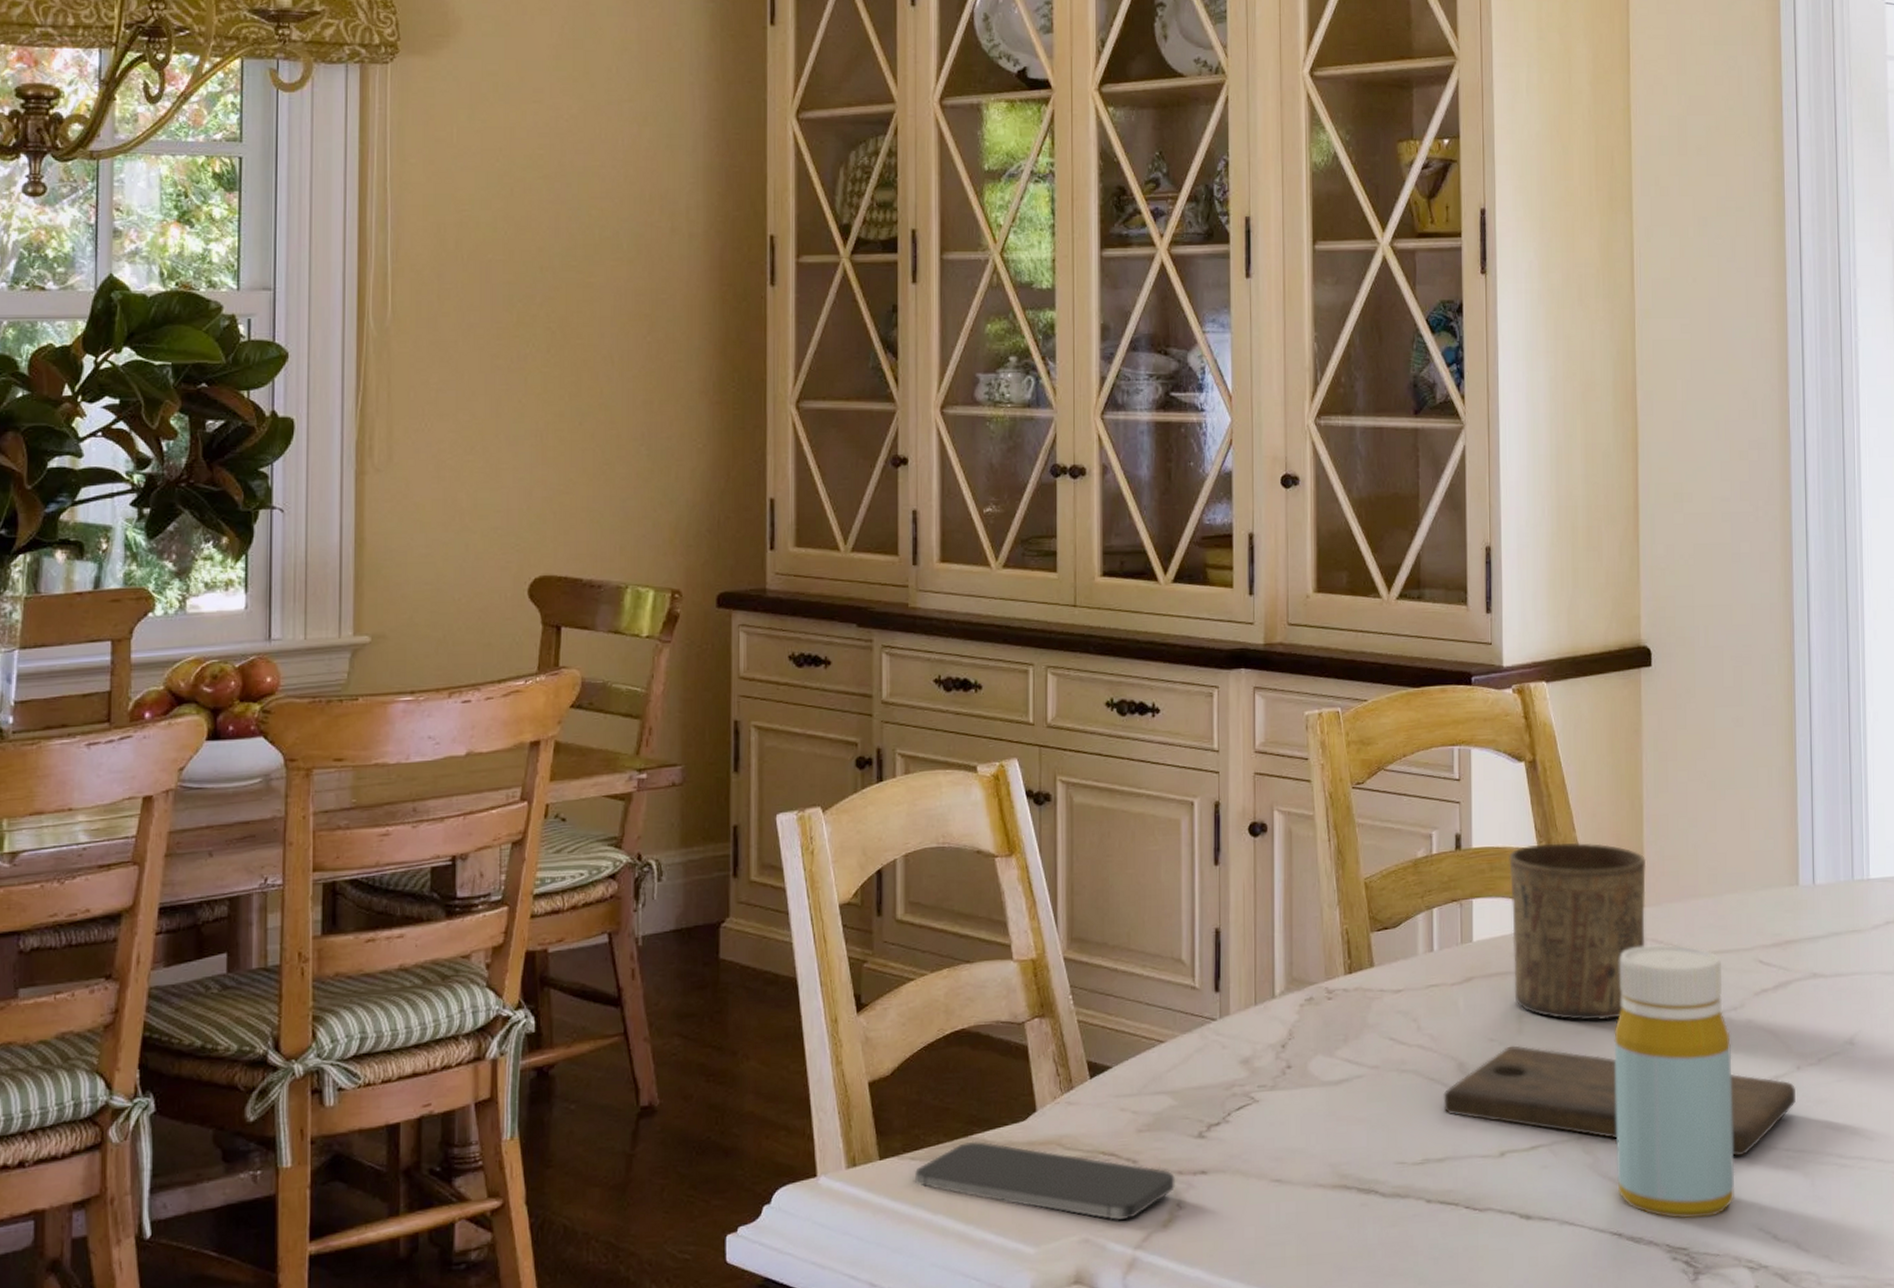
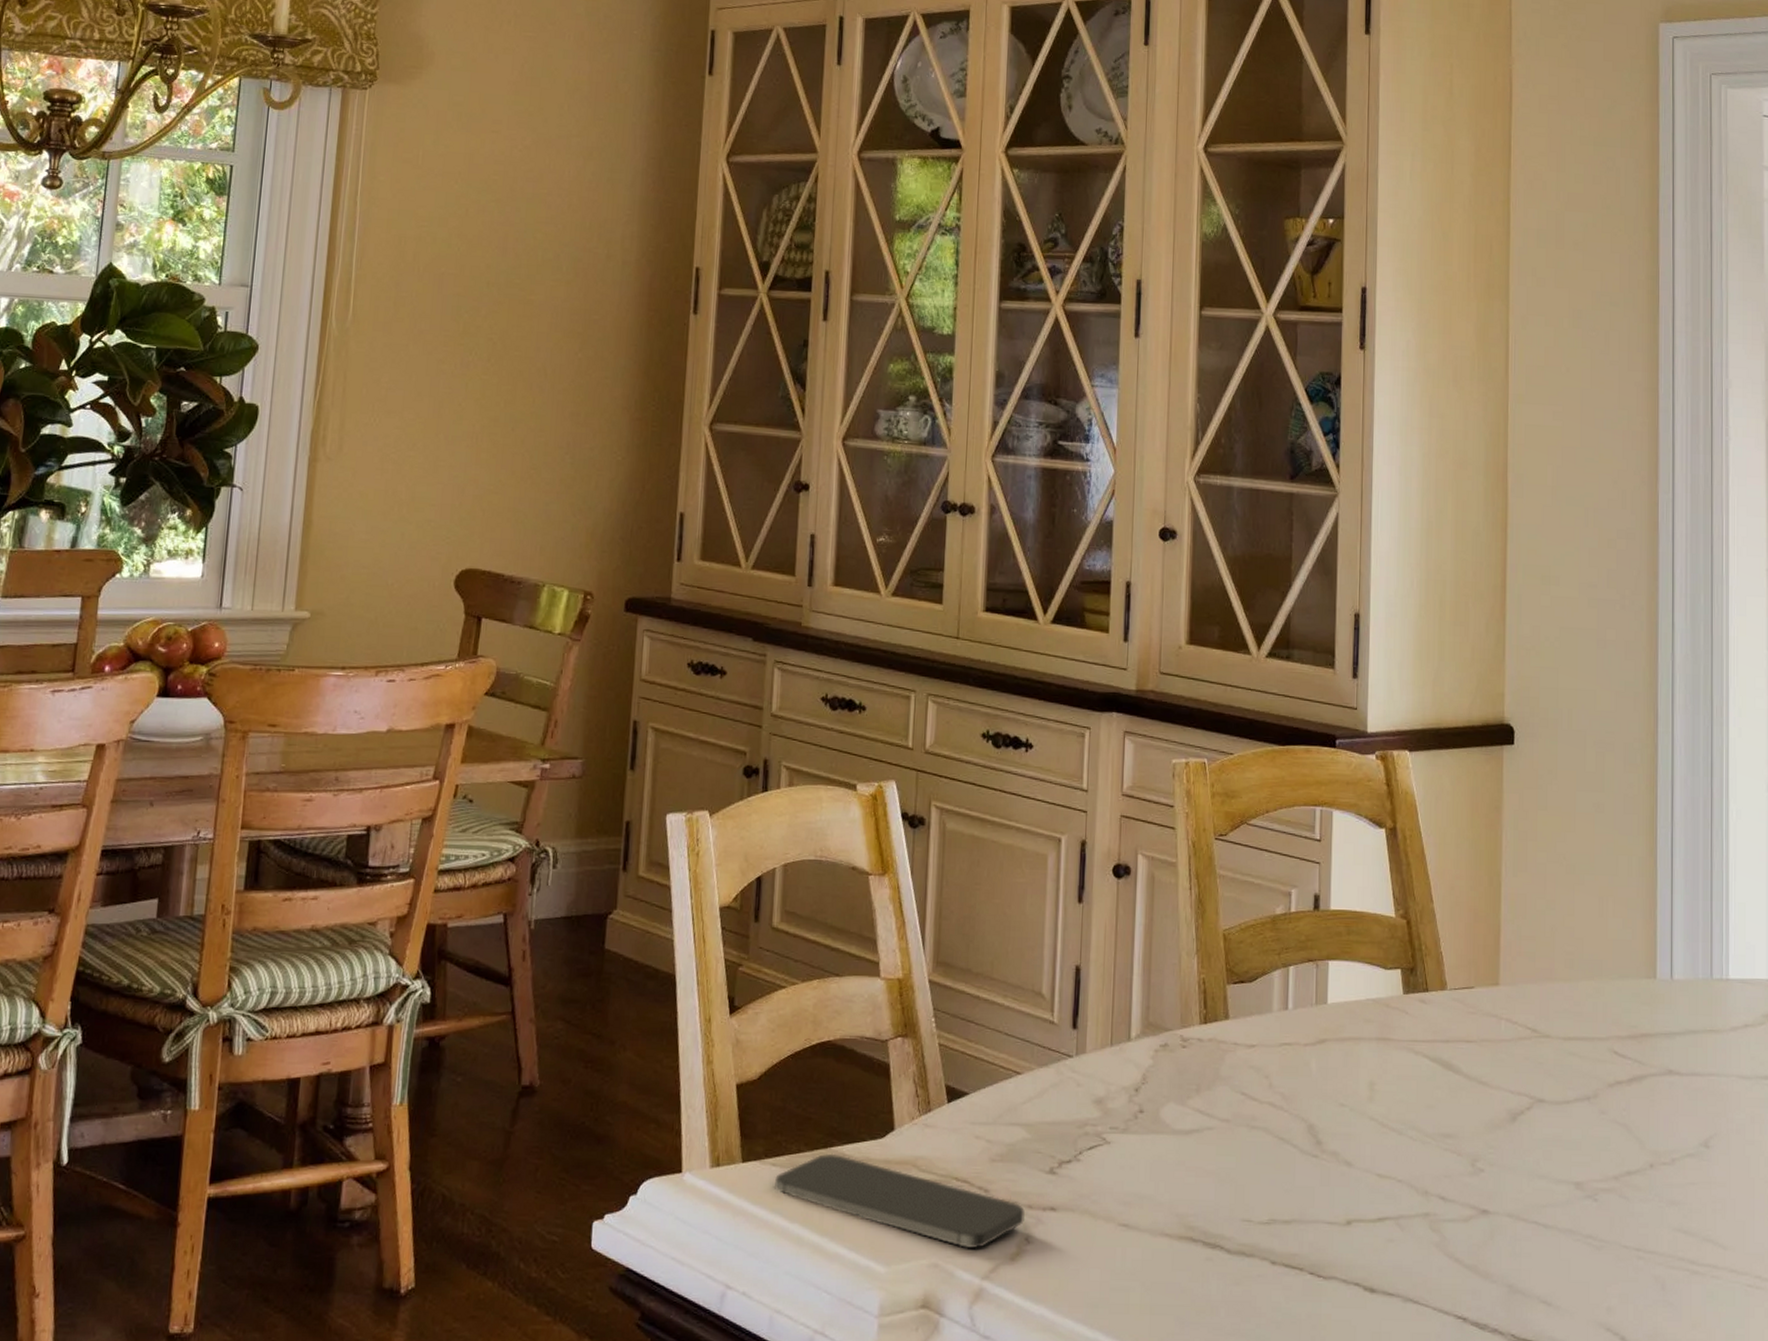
cutting board: present [1443,1045,1796,1157] -> none [1292,1113,1648,1251]
cup: present [1509,842,1647,1021] -> none [1366,912,1503,1096]
bottle: present [1613,944,1735,1219] -> none [1463,1023,1584,1311]

